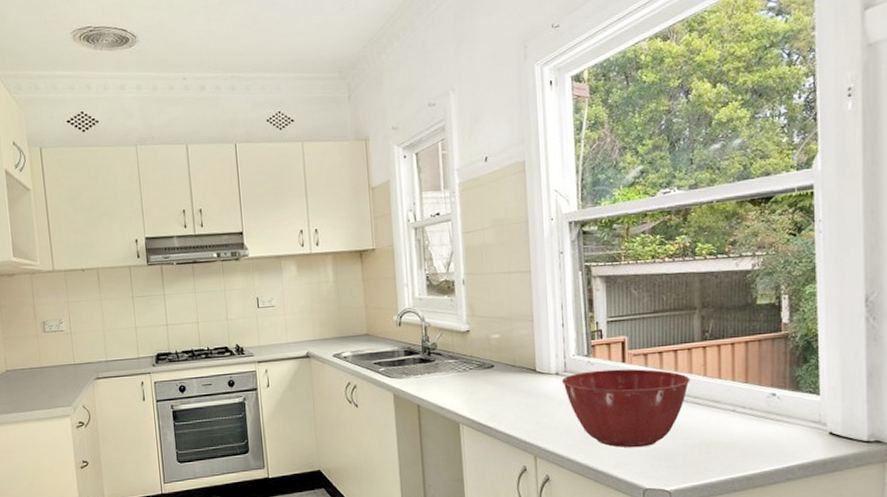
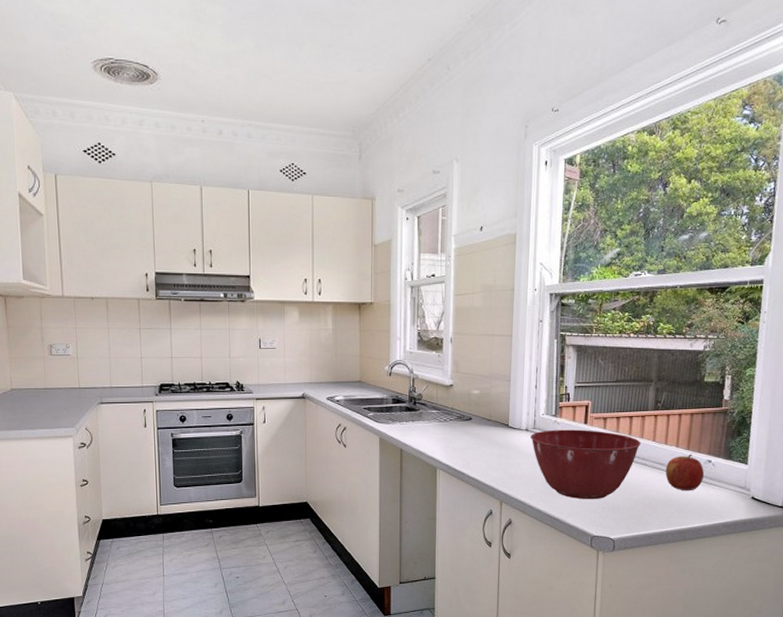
apple: none [722,387,768,431] -> present [665,454,704,491]

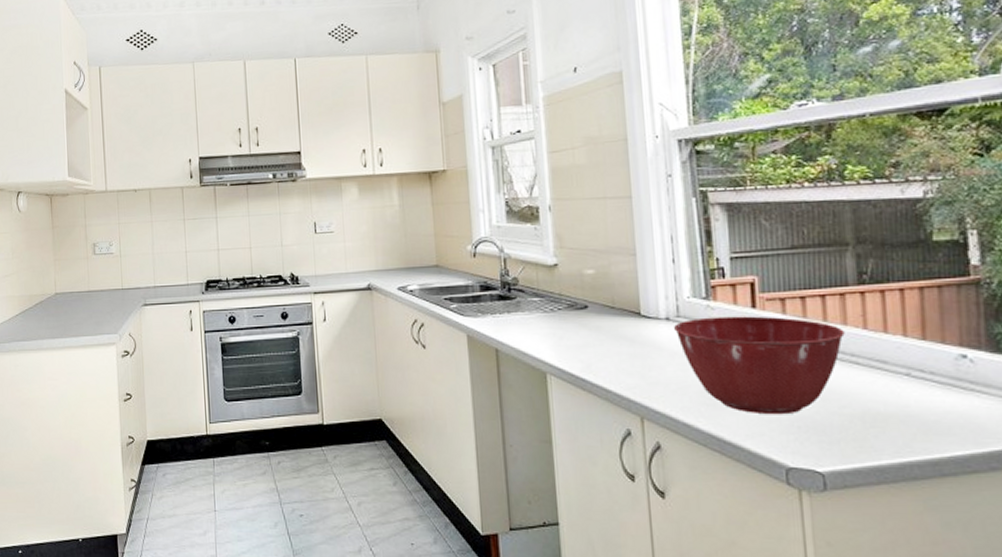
apple: present [665,454,704,491] -> none [891,345,958,402]

